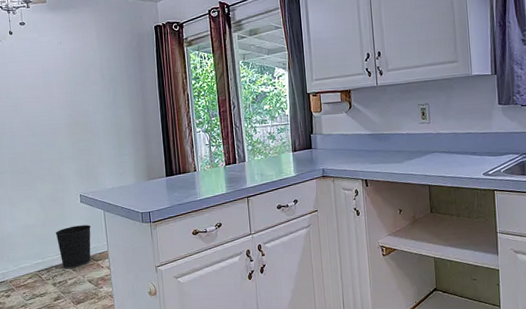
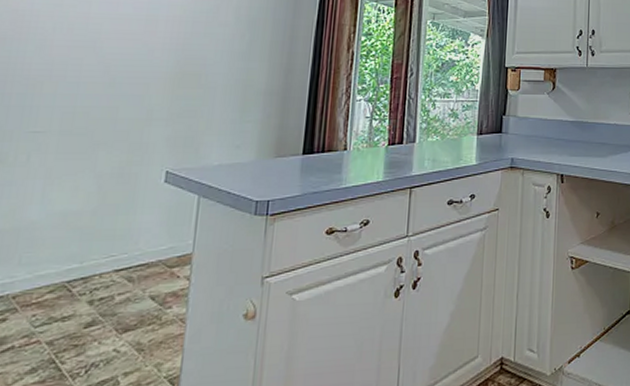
wastebasket: present [55,225,91,269] -> none [111,214,173,279]

